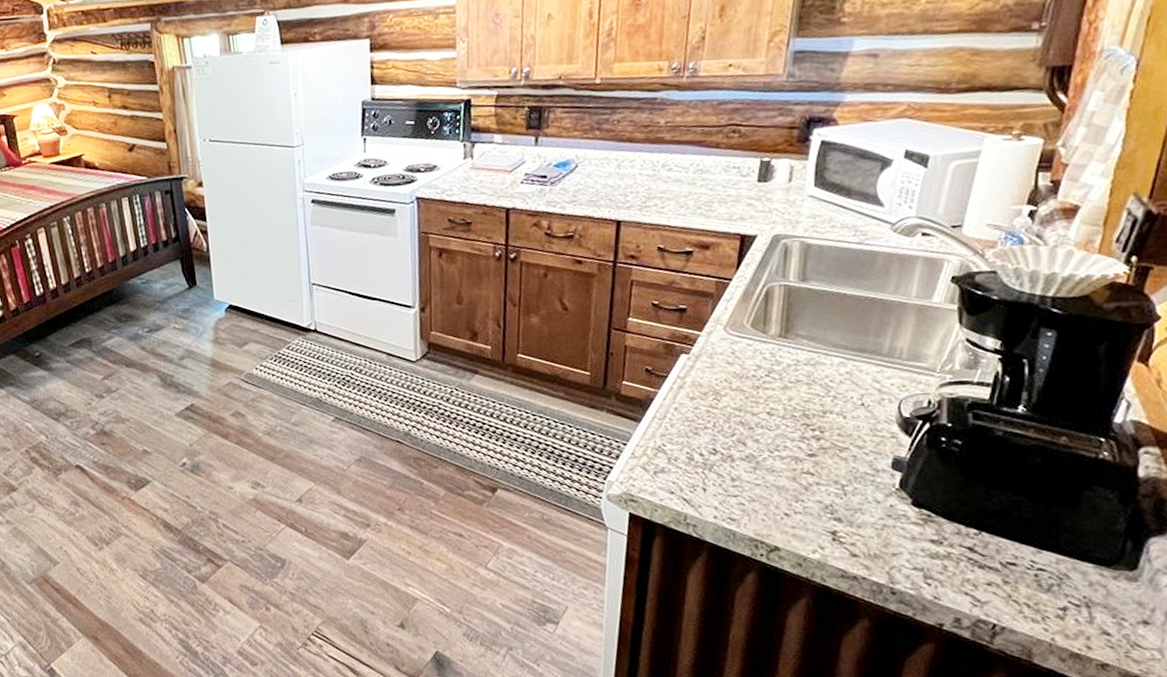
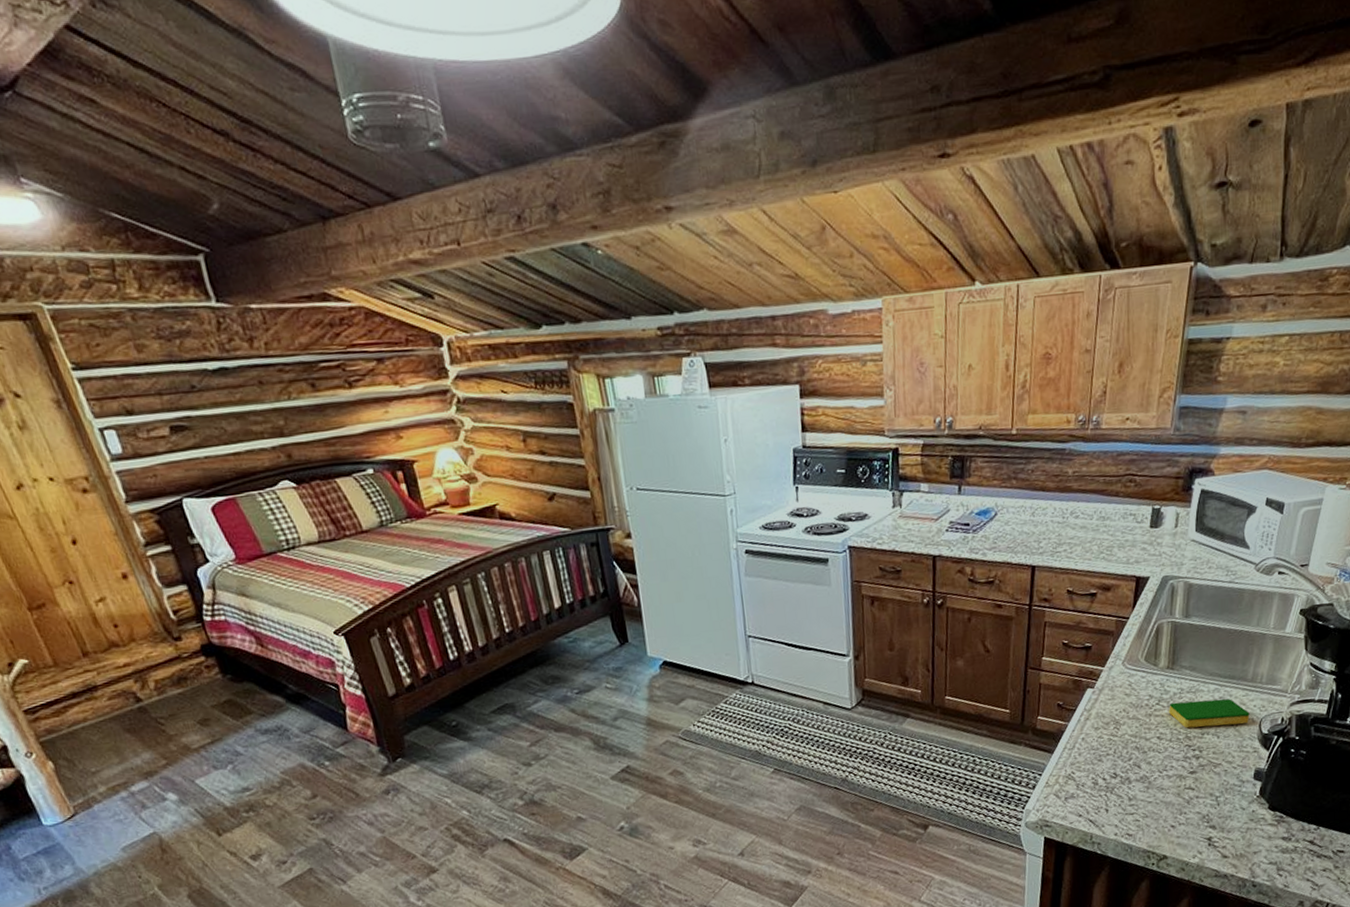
dish sponge: none [781,374,886,405] -> present [1169,698,1250,729]

